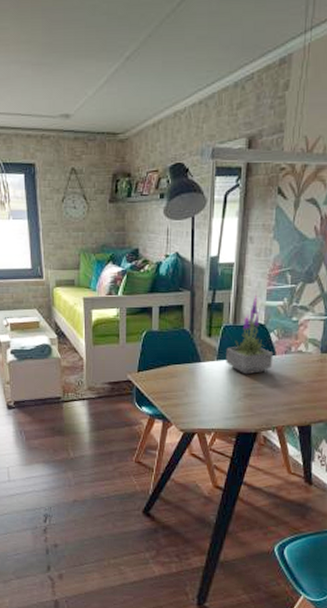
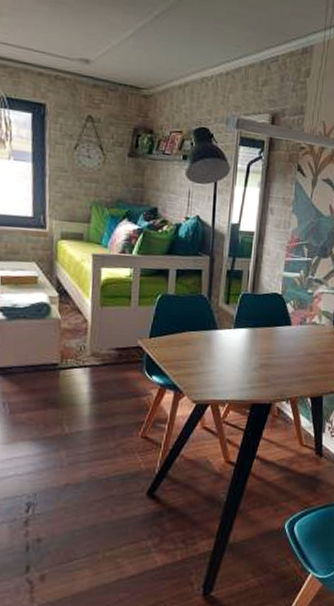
potted plant: present [226,294,274,375] -> none [243,265,290,345]

